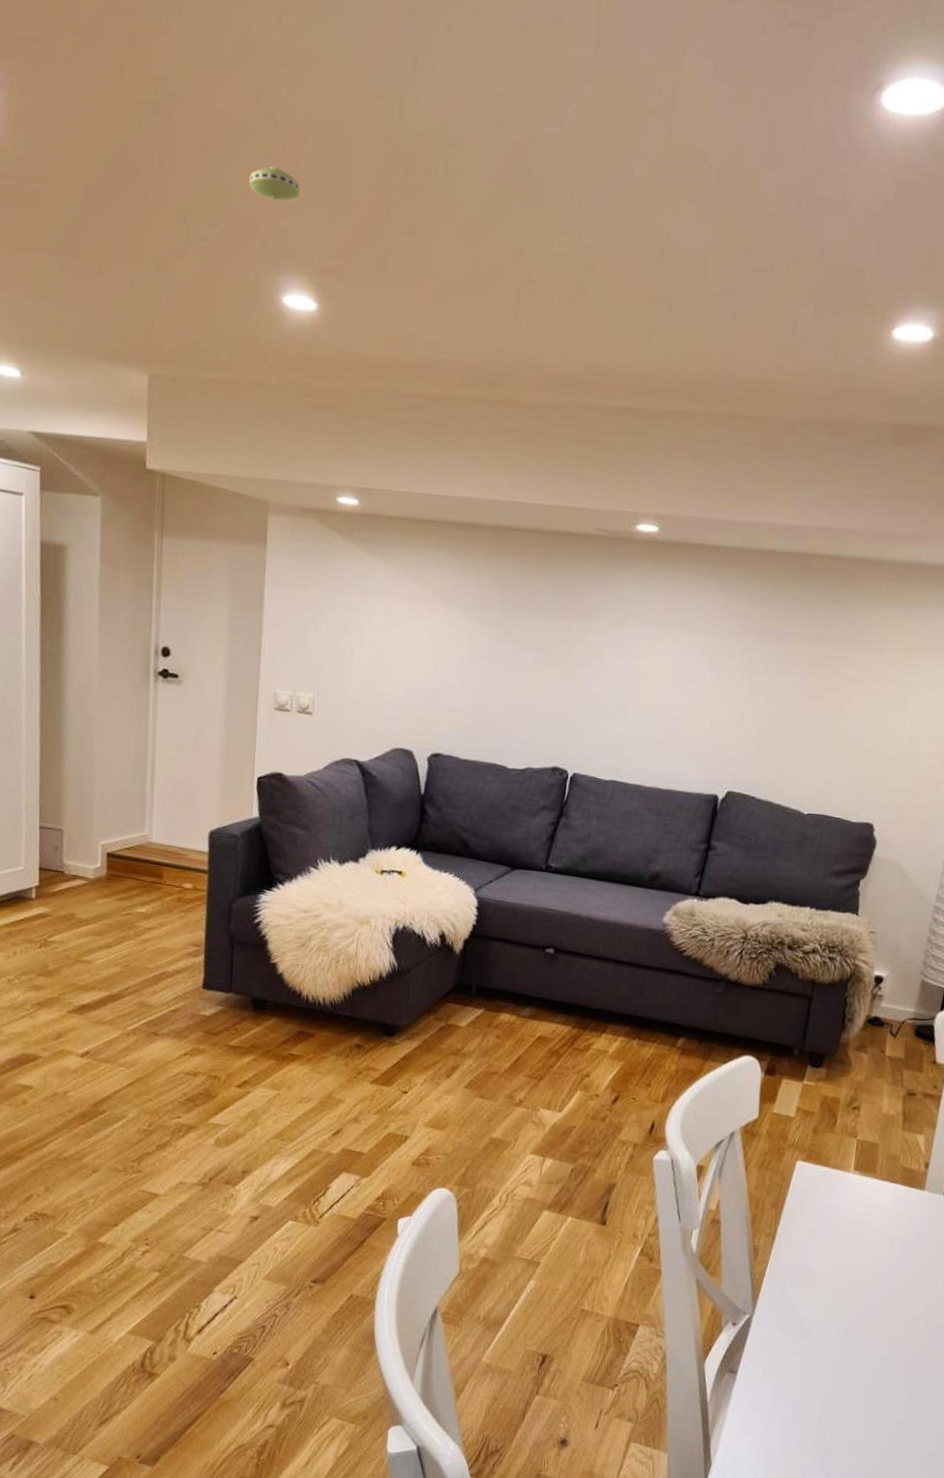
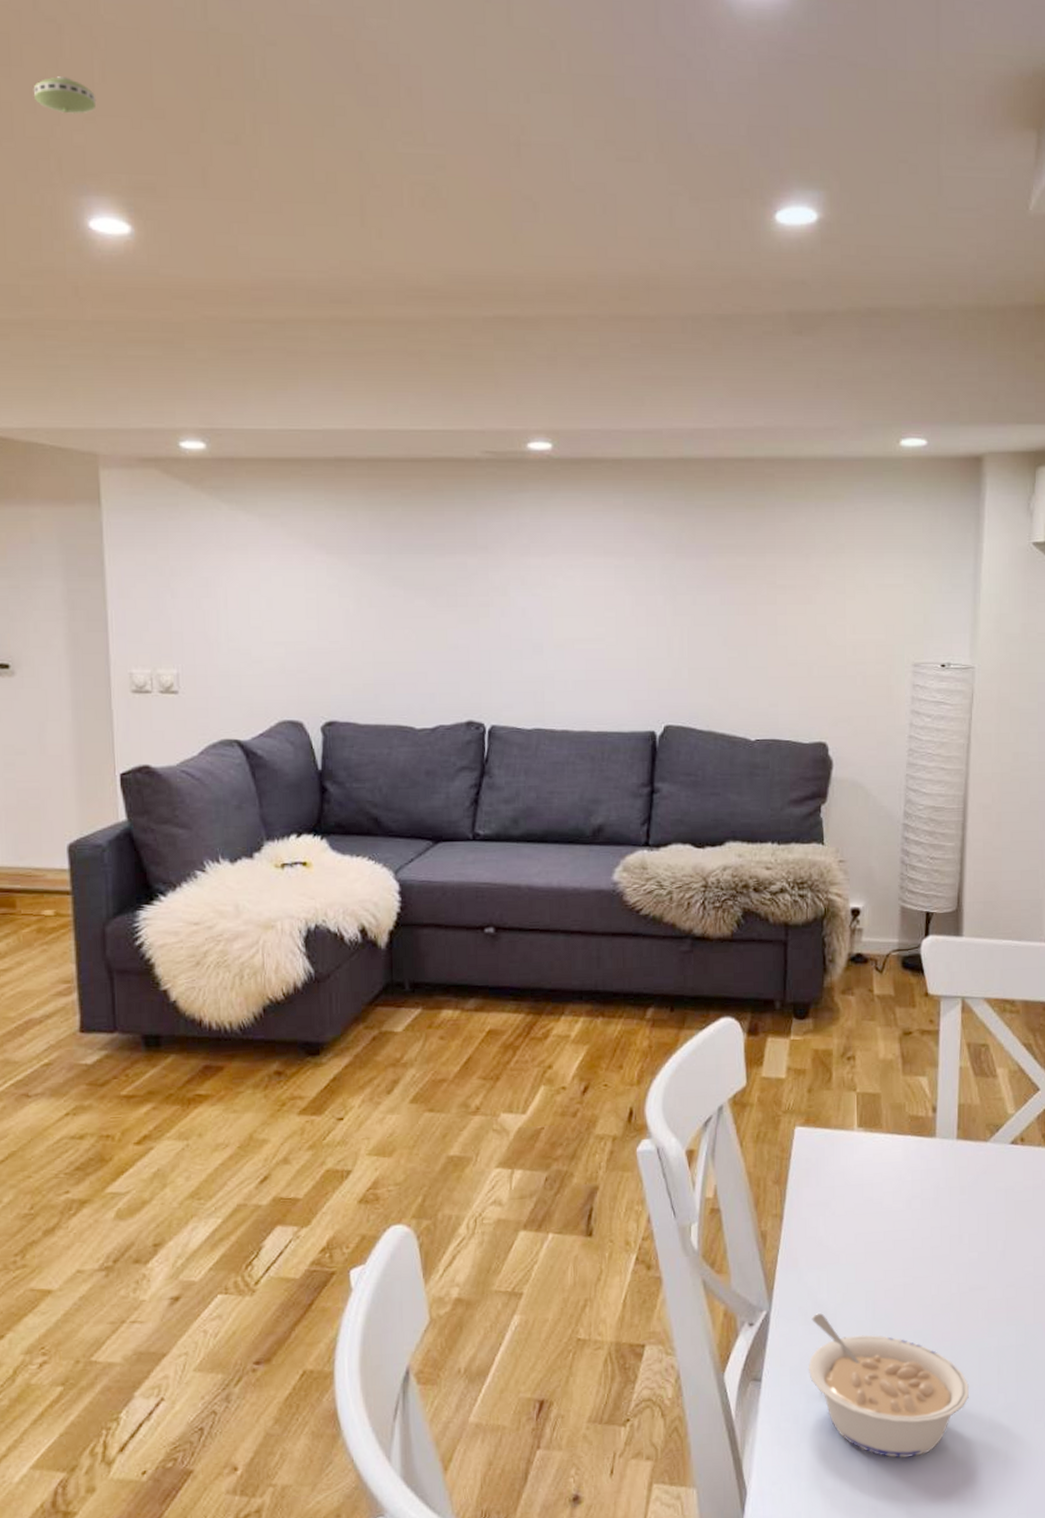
legume: none [779,1325,924,1464] -> present [808,1313,970,1459]

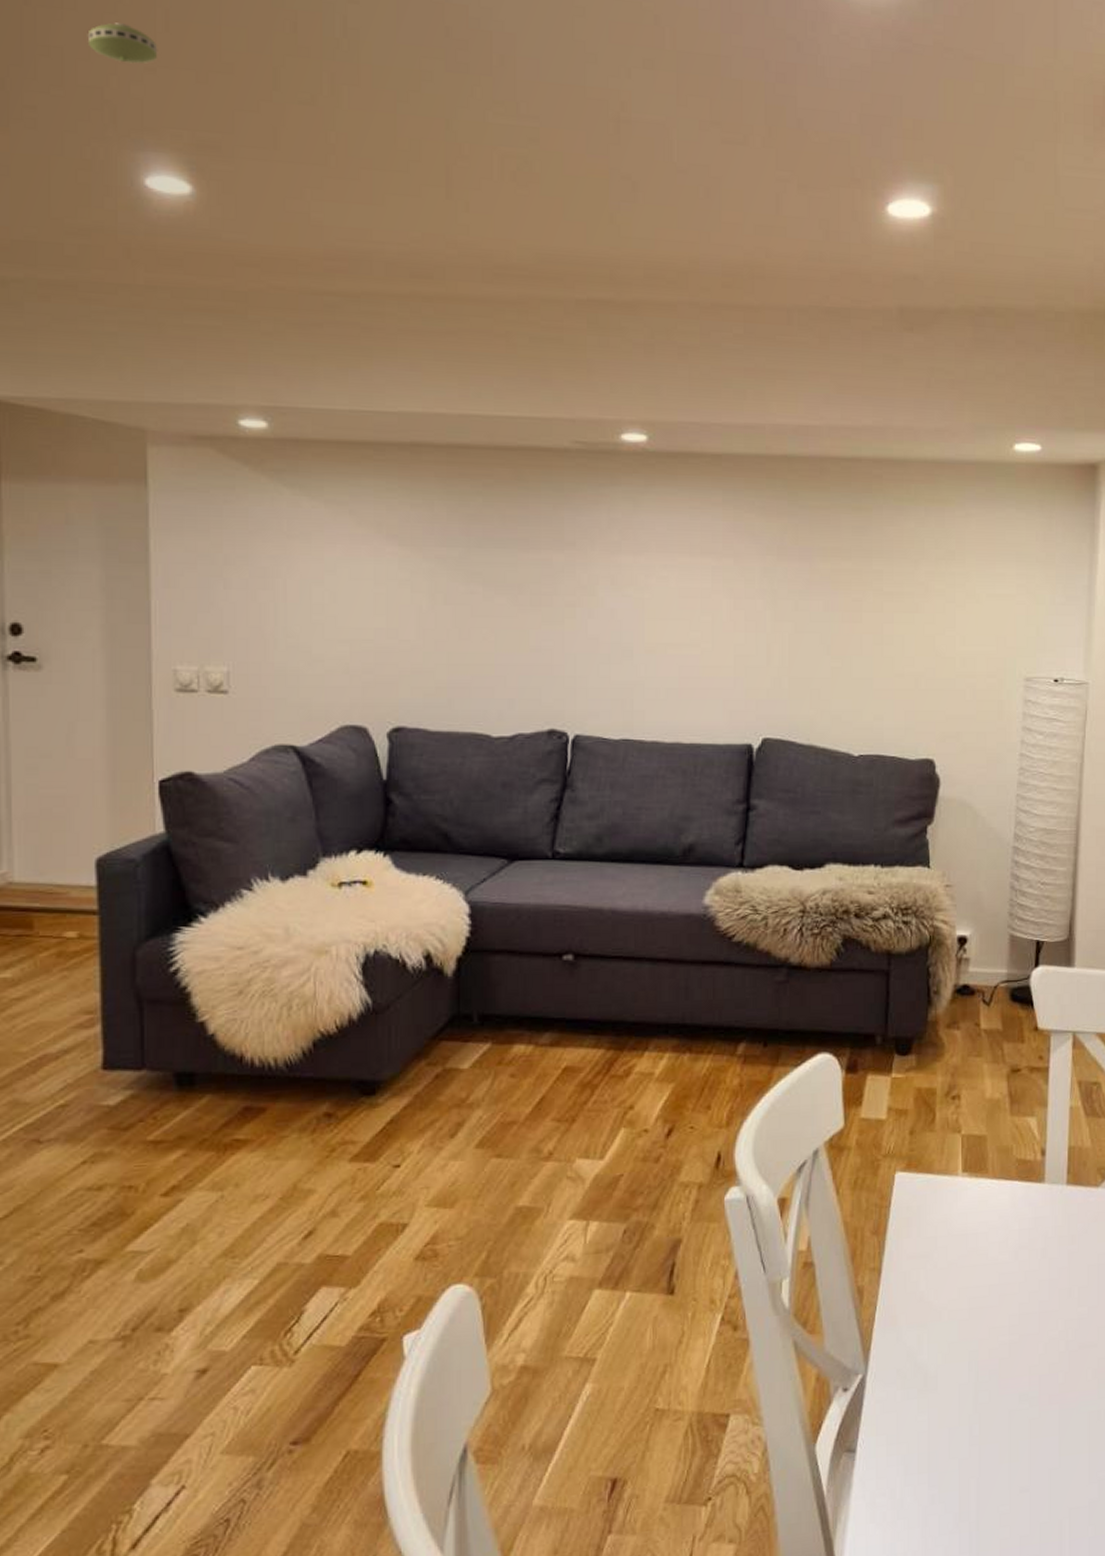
legume: present [808,1313,970,1459] -> none [906,1376,1078,1534]

